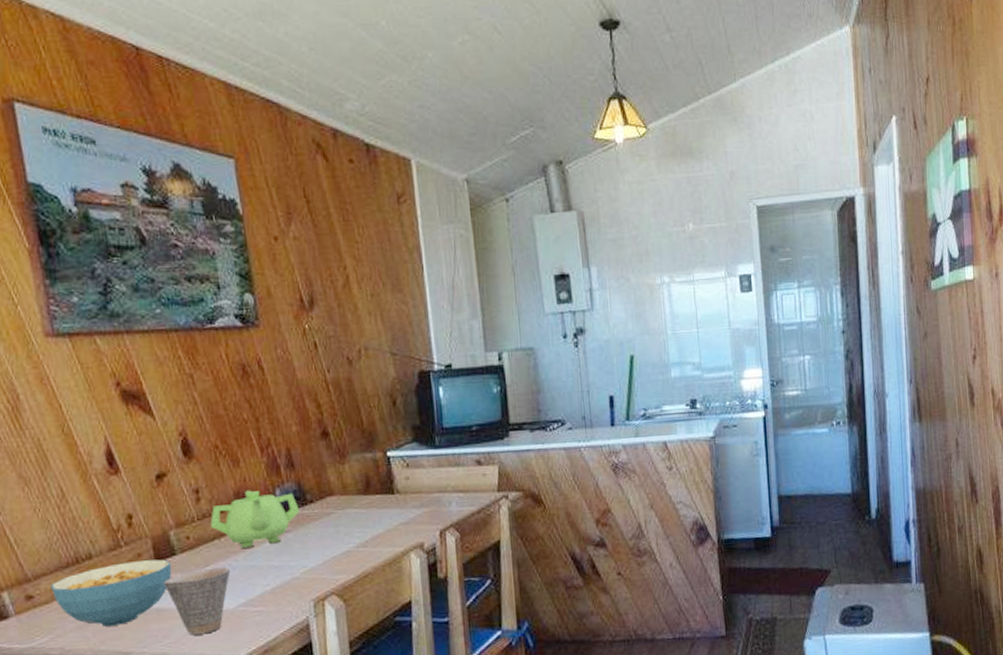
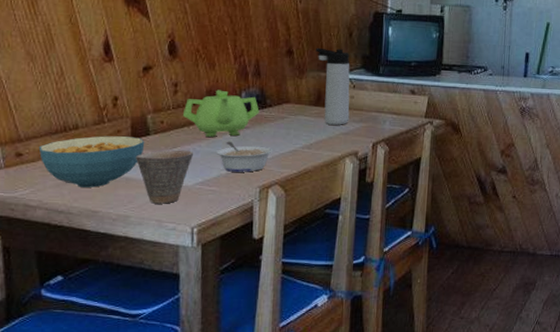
legume: none [256,550,323,587] -> present [216,141,274,172]
thermos bottle: none [355,422,408,515] -> present [316,47,350,125]

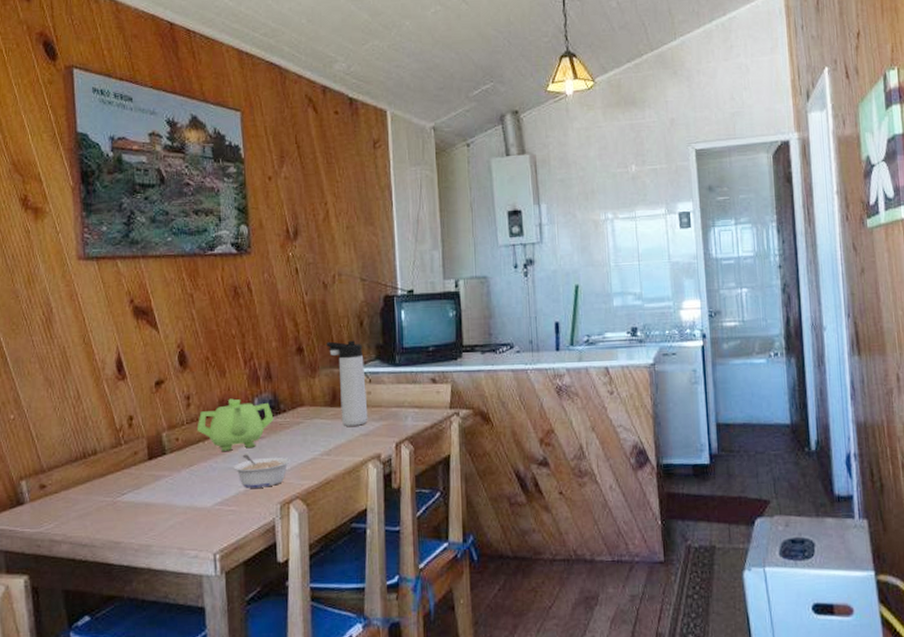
cereal bowl: present [38,136,145,188] -> none [60,458,162,517]
cup: present [136,149,194,204] -> none [154,467,211,530]

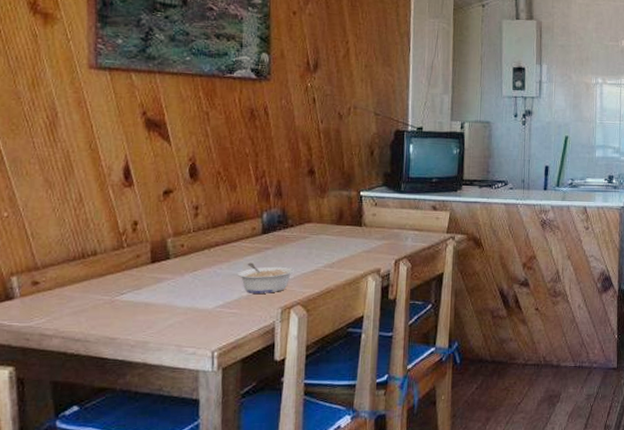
teapot: present [196,398,274,452] -> none [203,211,281,260]
thermos bottle: present [326,340,368,426] -> none [337,166,372,243]

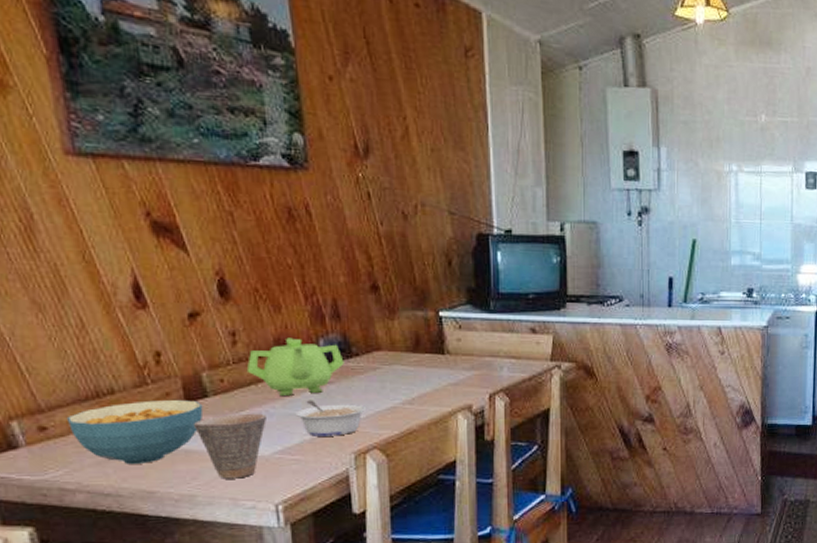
cereal bowl: none [55,261,165,314] -> present [66,400,204,464]
cup: none [155,273,215,328] -> present [194,413,268,479]
teapot: none [203,211,281,260] -> present [246,338,344,397]

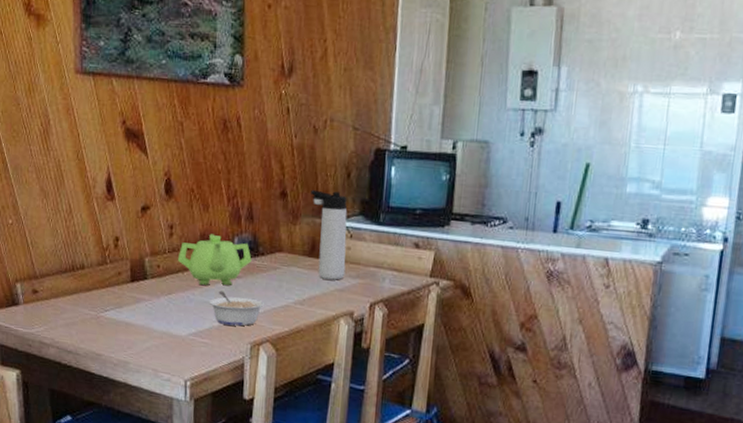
cereal bowl: present [66,400,204,464] -> none [51,277,143,330]
cup: present [194,413,268,479] -> none [135,296,188,353]
thermos bottle: none [407,280,458,374] -> present [311,189,347,280]

